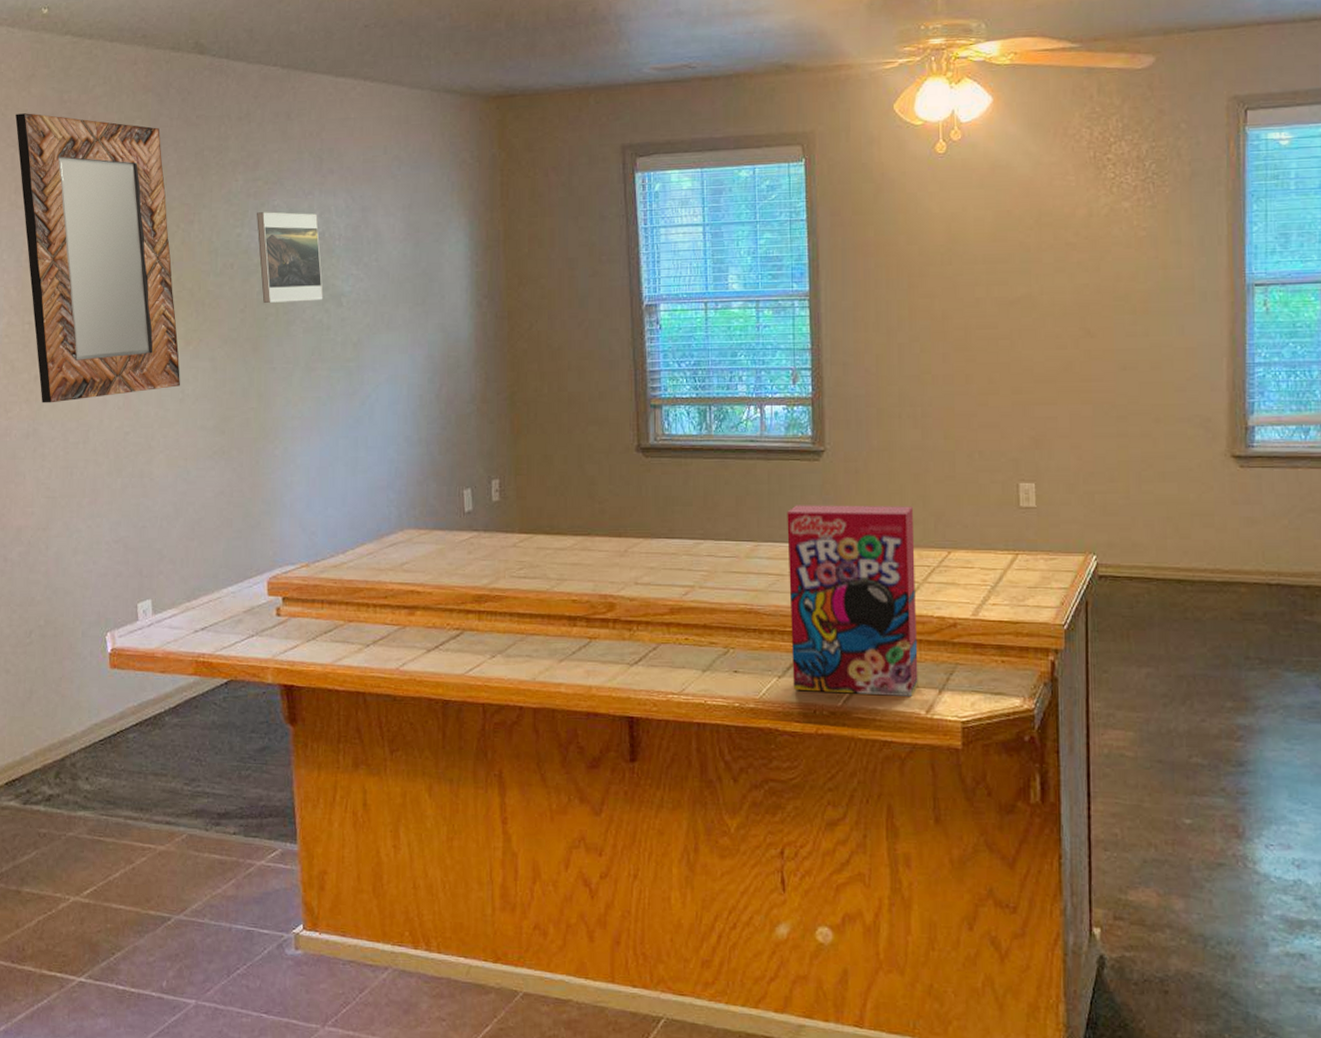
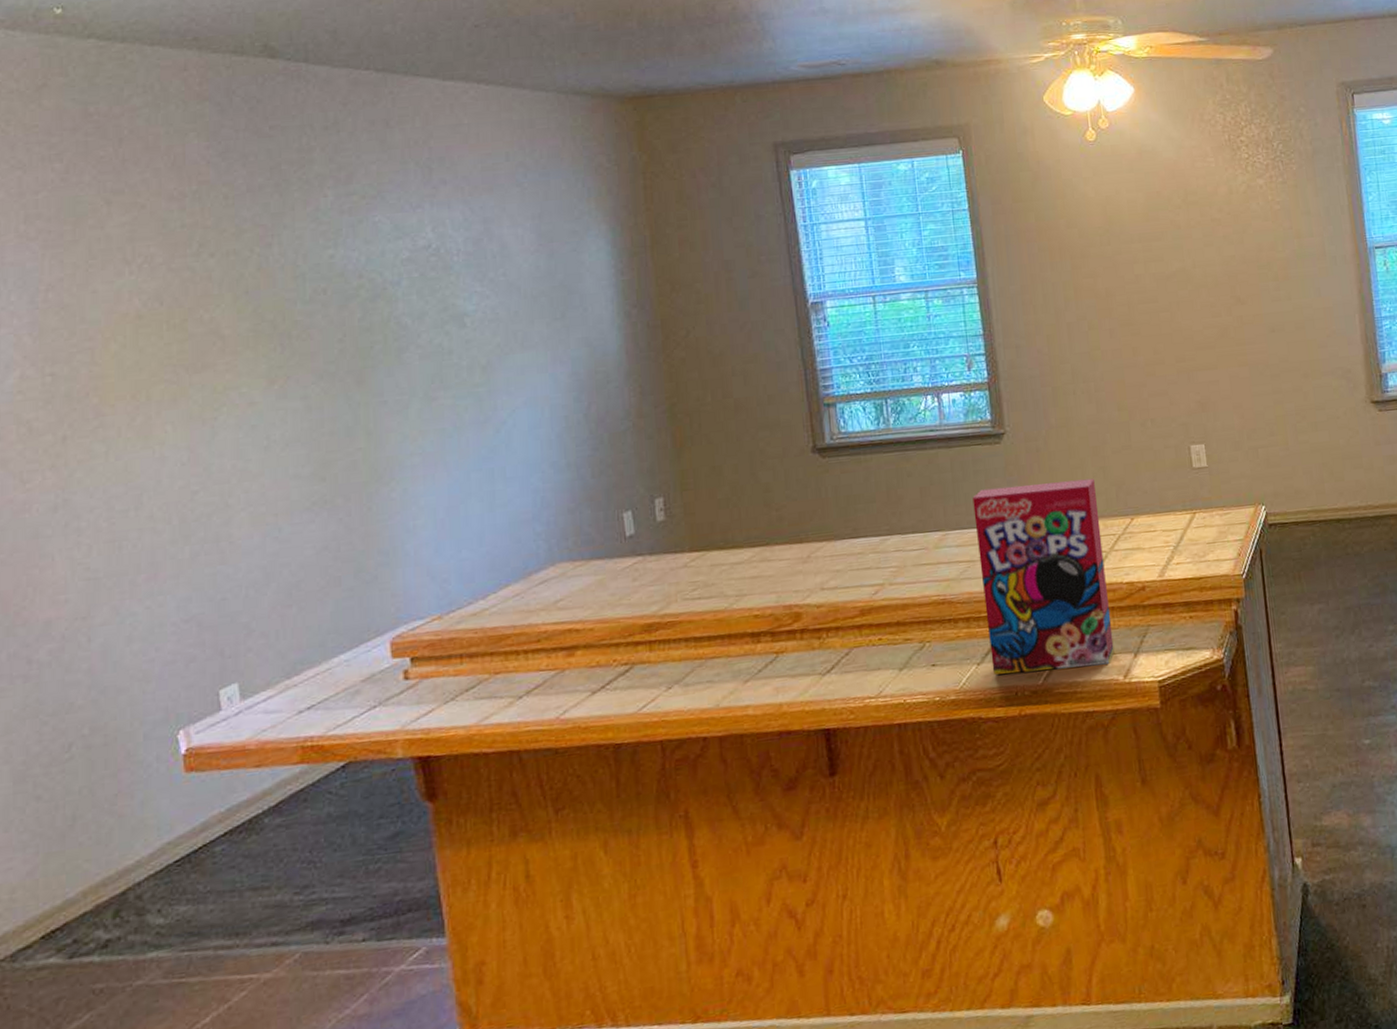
home mirror: present [15,113,180,403] -> none [22,129,264,468]
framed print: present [257,212,323,303] -> none [353,228,442,330]

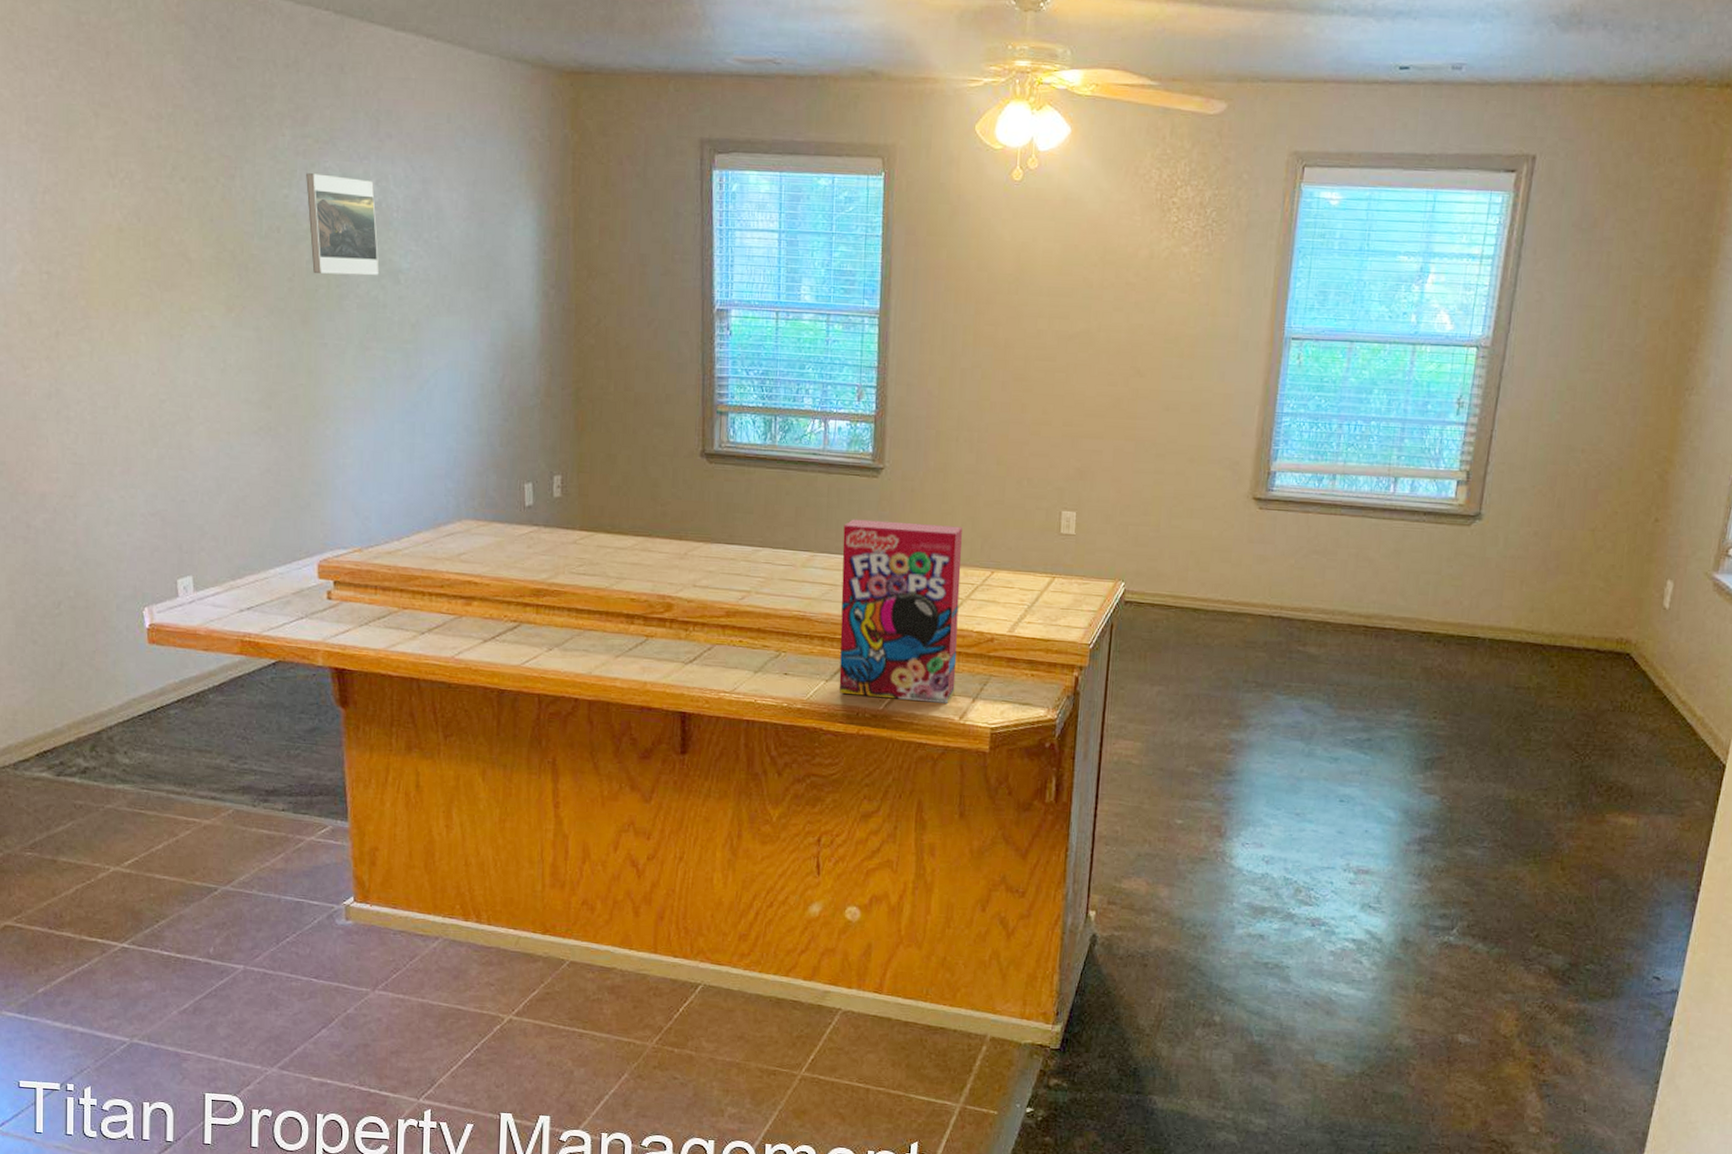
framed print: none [353,228,442,330] -> present [306,173,380,276]

